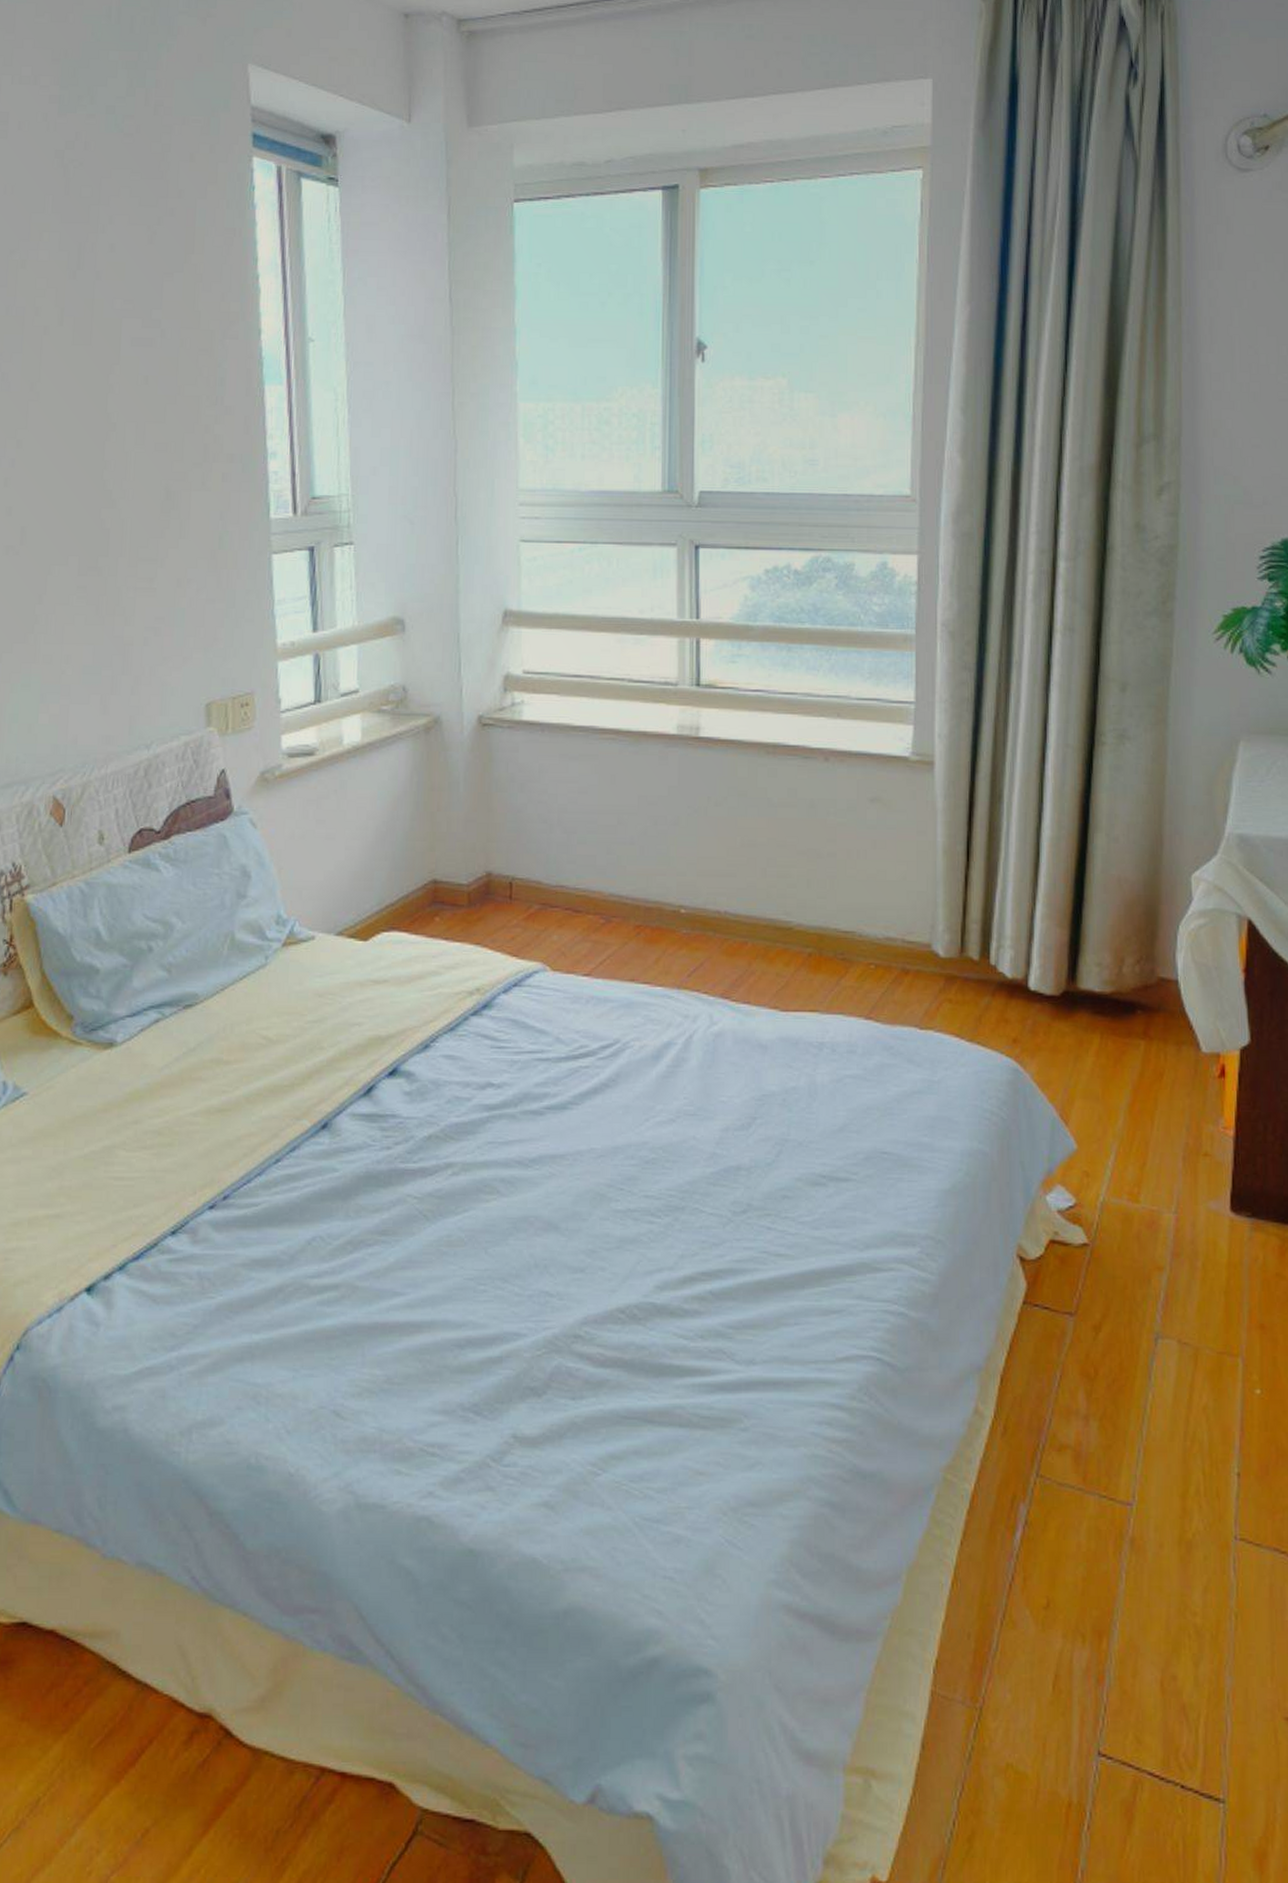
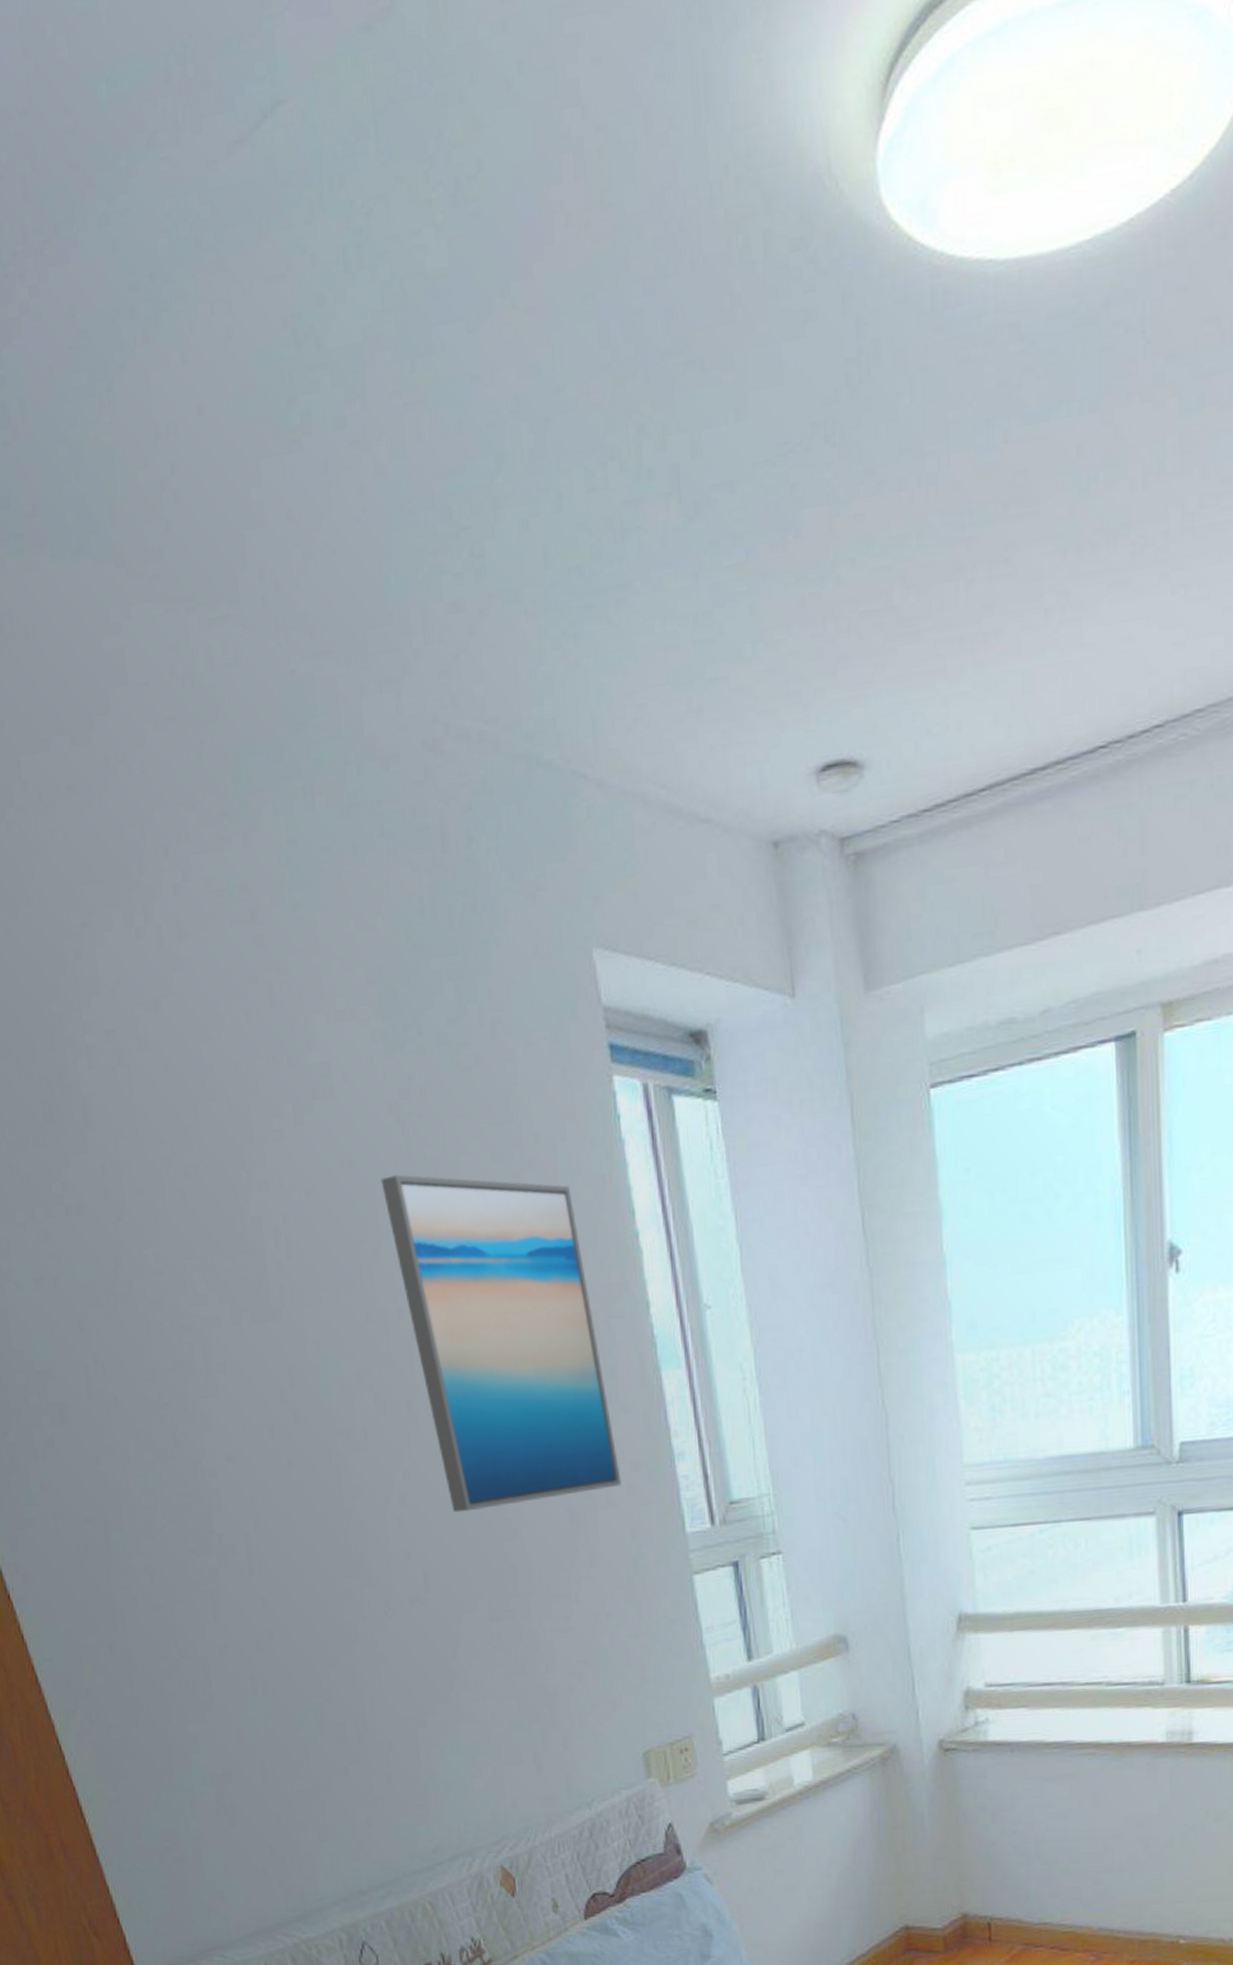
wall art: none [38,204,217,480] -> present [381,1174,622,1513]

